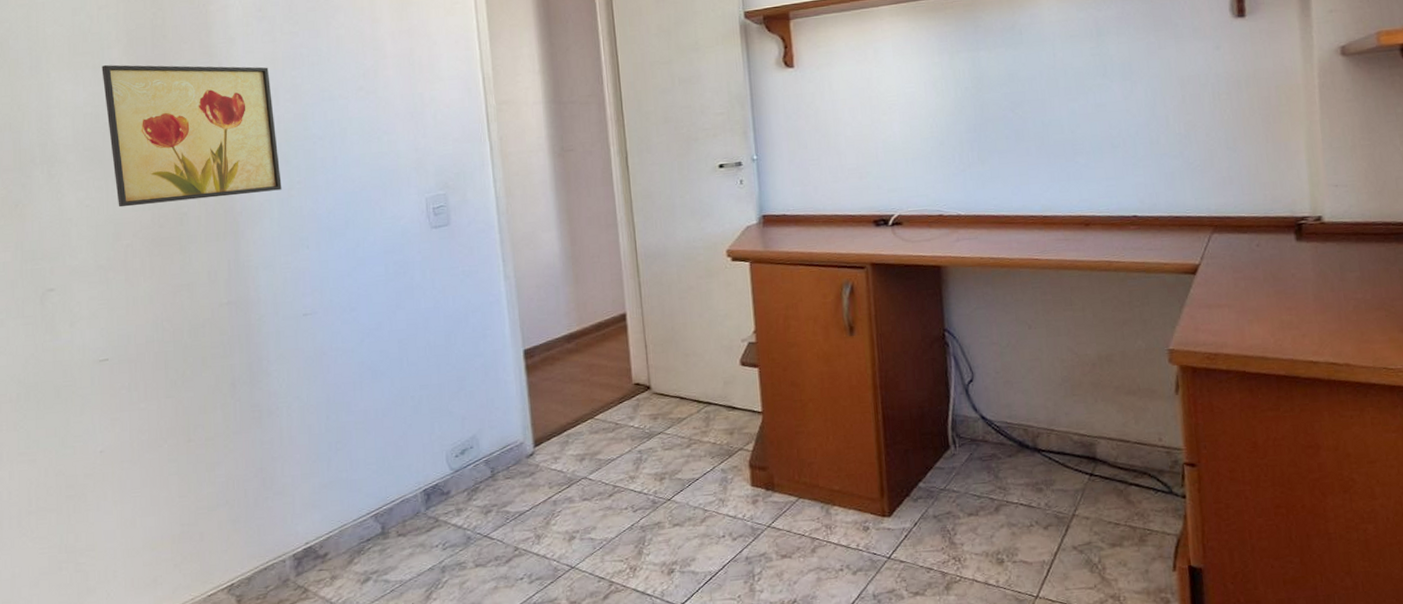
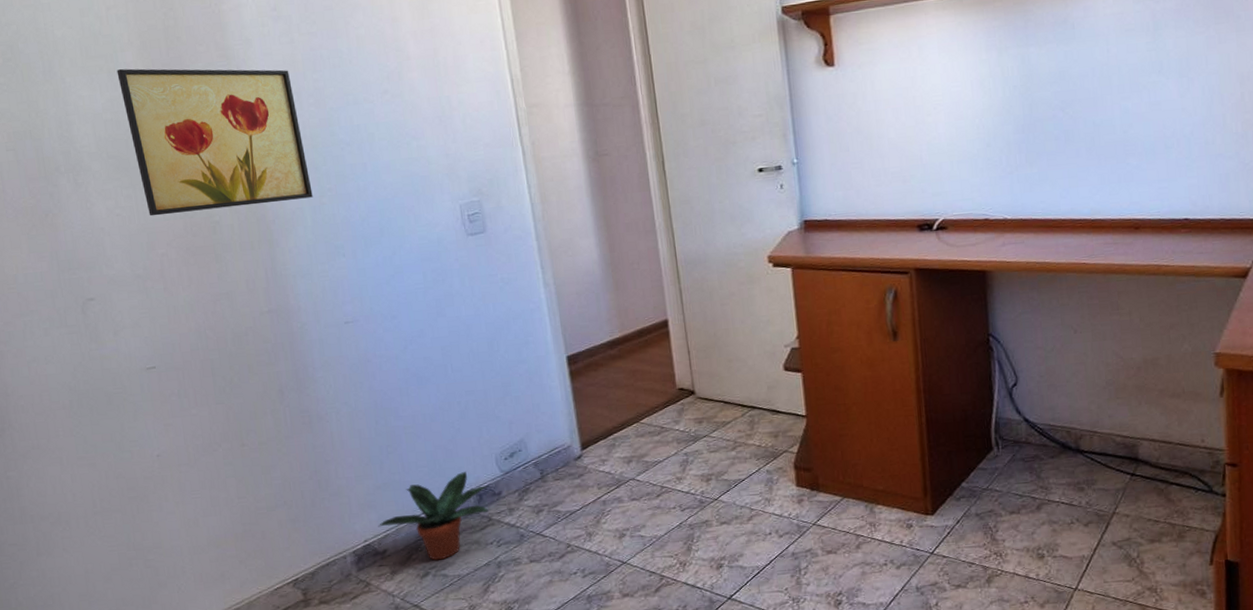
potted plant: none [321,468,436,565] -> present [378,471,489,561]

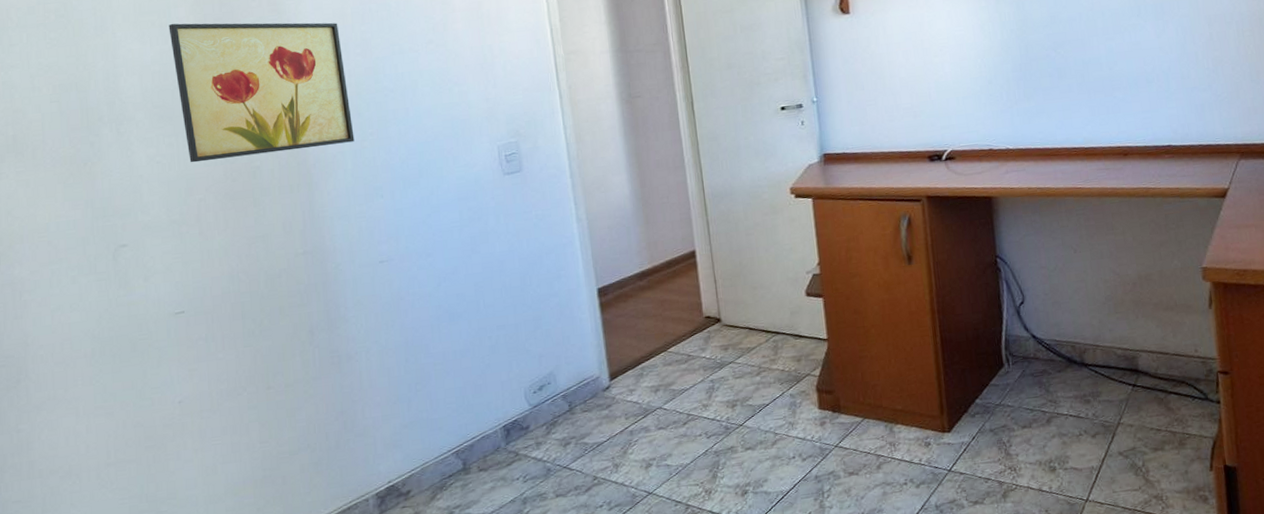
potted plant: present [378,471,489,561] -> none [403,406,516,500]

